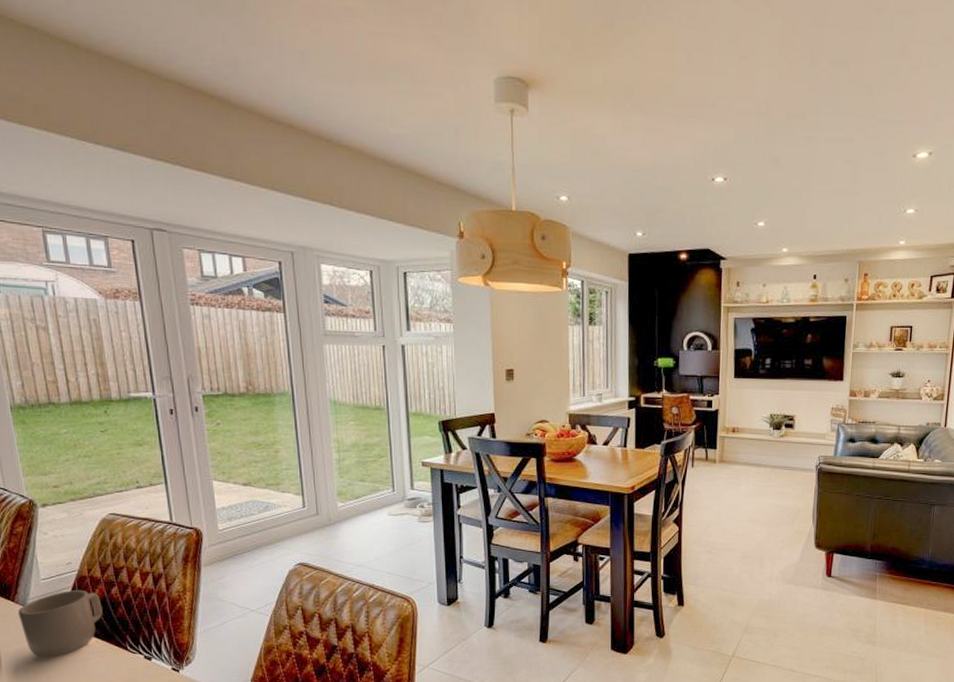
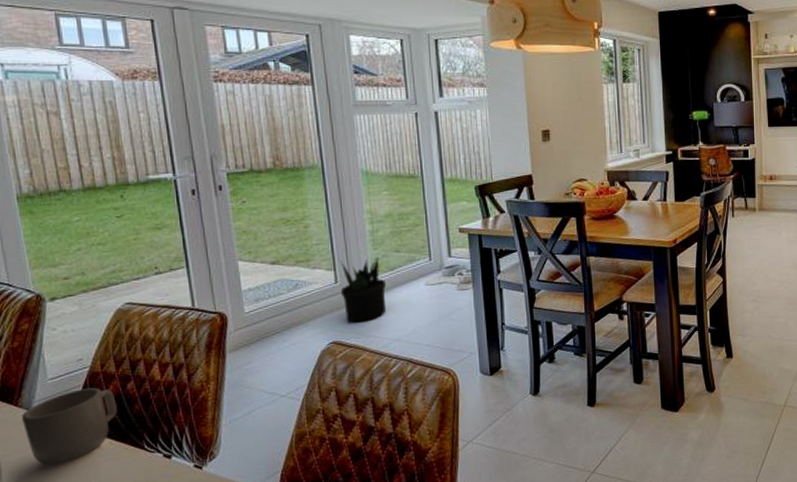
planter: none [307,484,351,547] -> present [340,256,387,323]

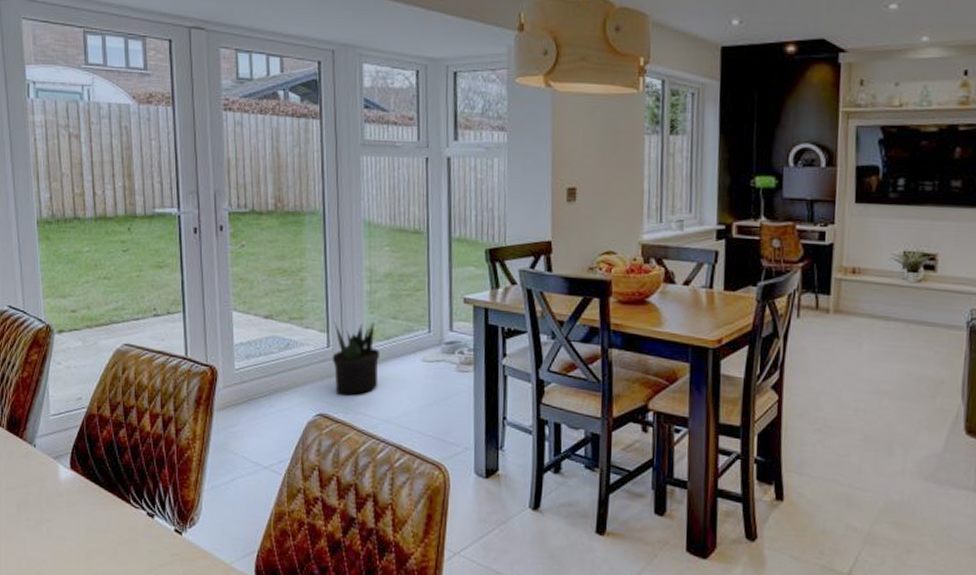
mug: present [21,387,118,466] -> none [24,429,109,506]

